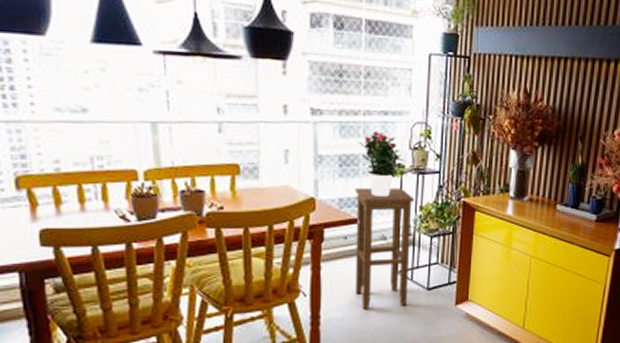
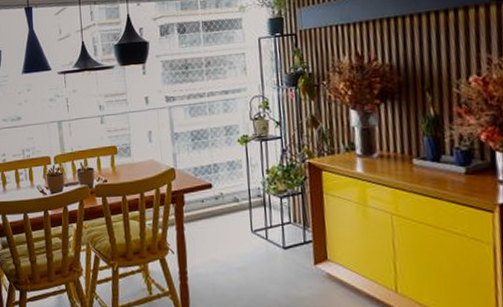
stool: present [354,187,415,310] -> none [206,154,266,267]
potted flower: present [358,131,406,196] -> none [205,108,249,164]

